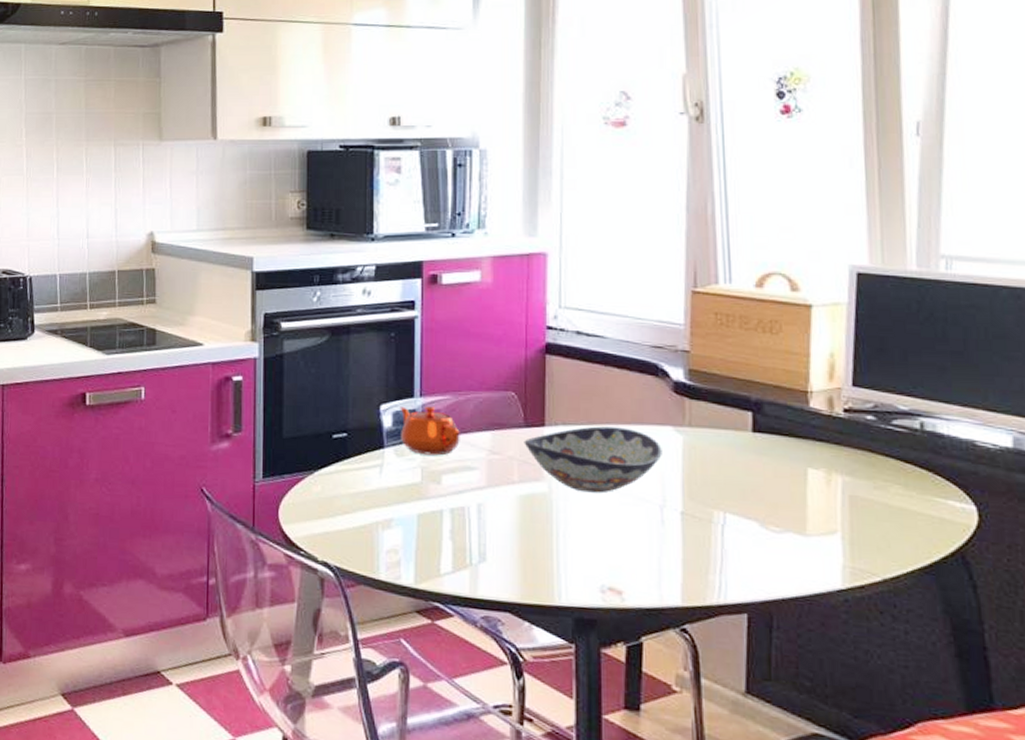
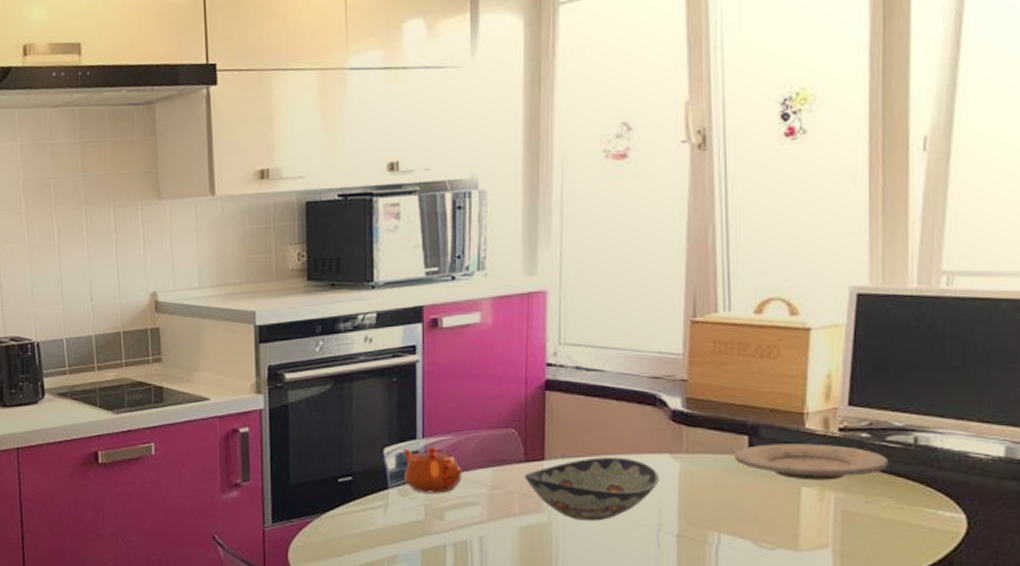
plate: none [738,421,896,463] -> present [734,443,889,480]

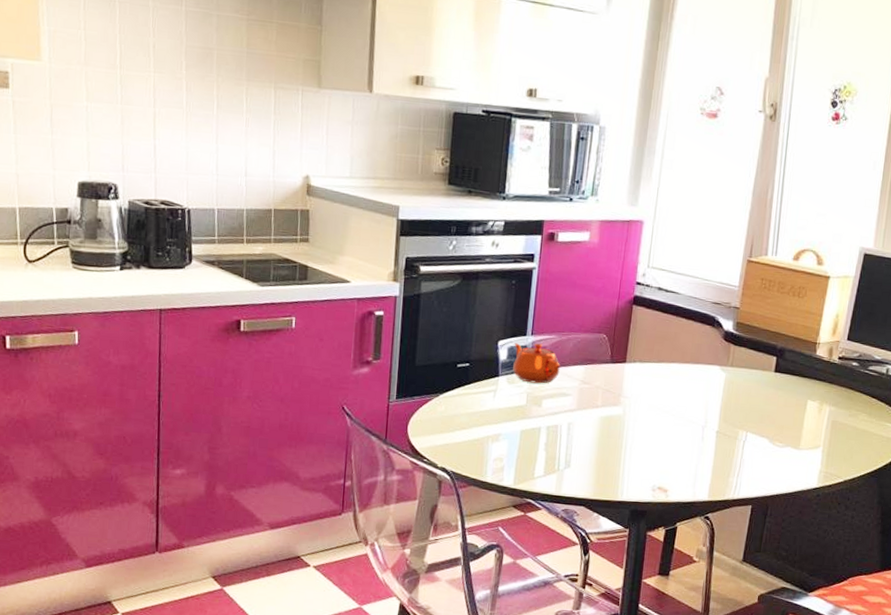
decorative bowl: present [524,457,659,521] -> none [608,364,710,416]
plate: present [734,443,889,480] -> none [764,365,868,397]

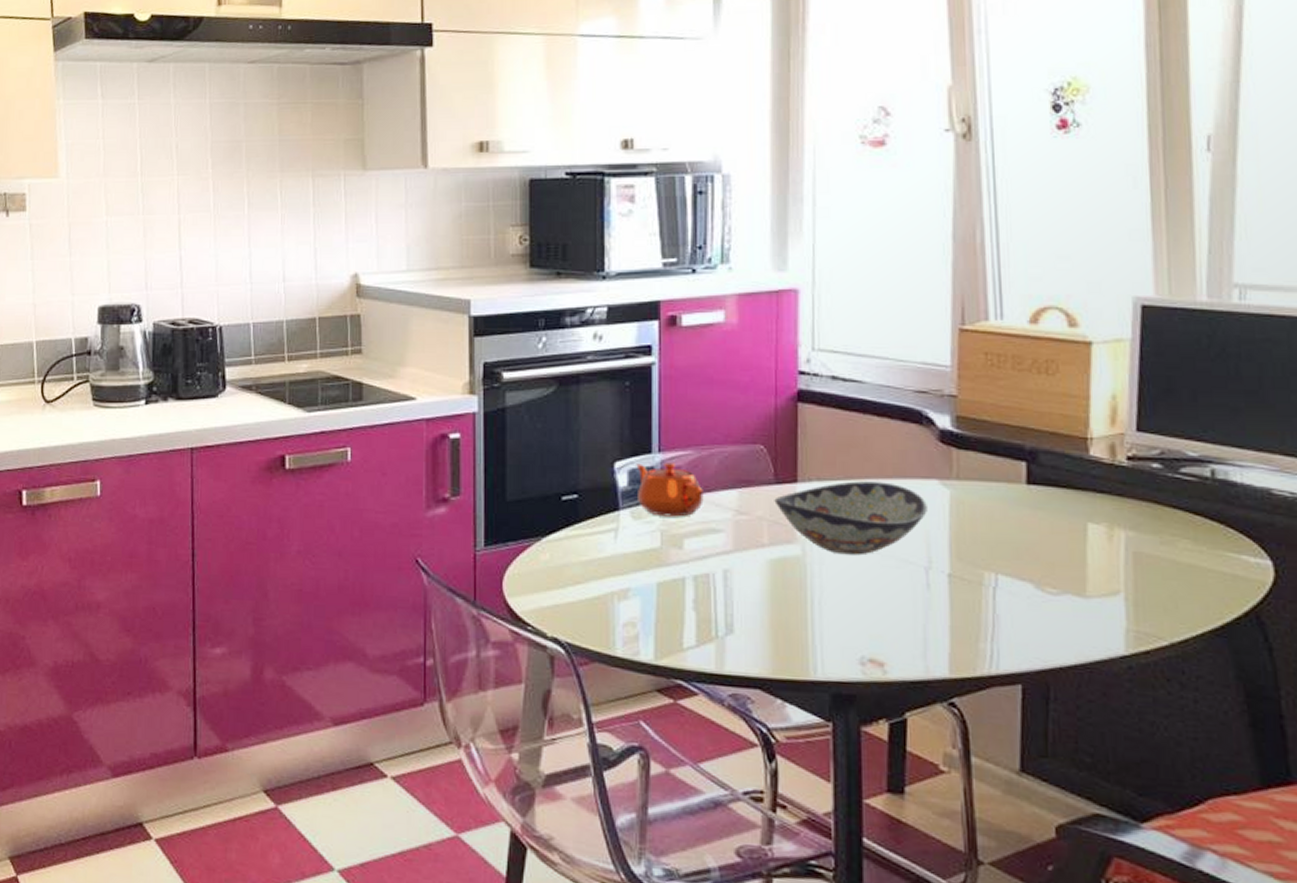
decorative bowl: none [608,364,710,416] -> present [774,481,927,555]

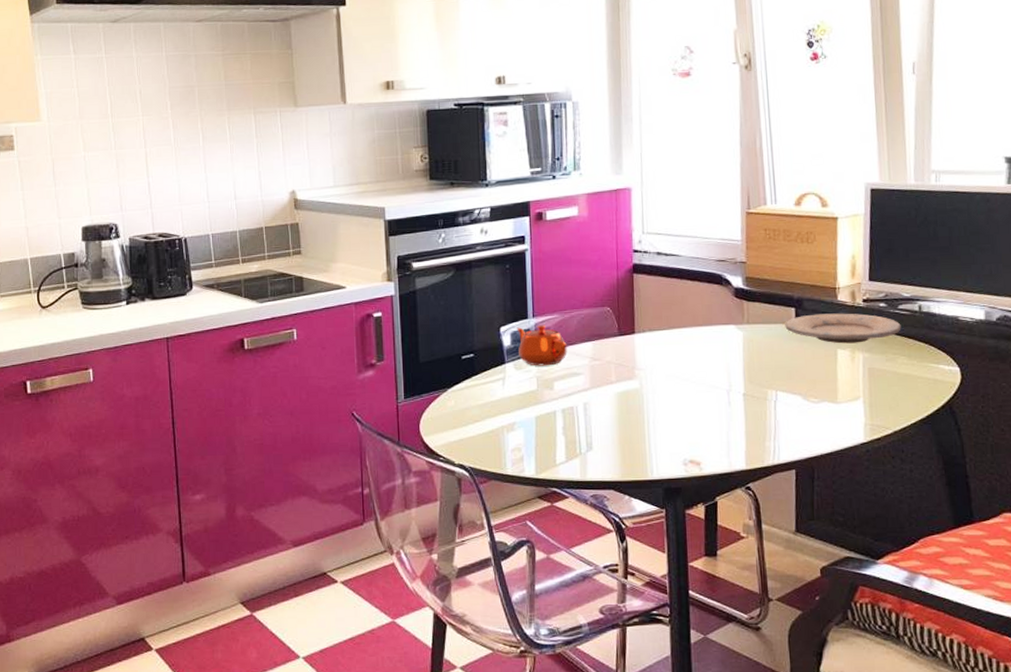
decorative bowl: present [774,481,927,555] -> none [619,329,728,385]
plate: none [1011,472,1184,517] -> present [785,313,902,344]

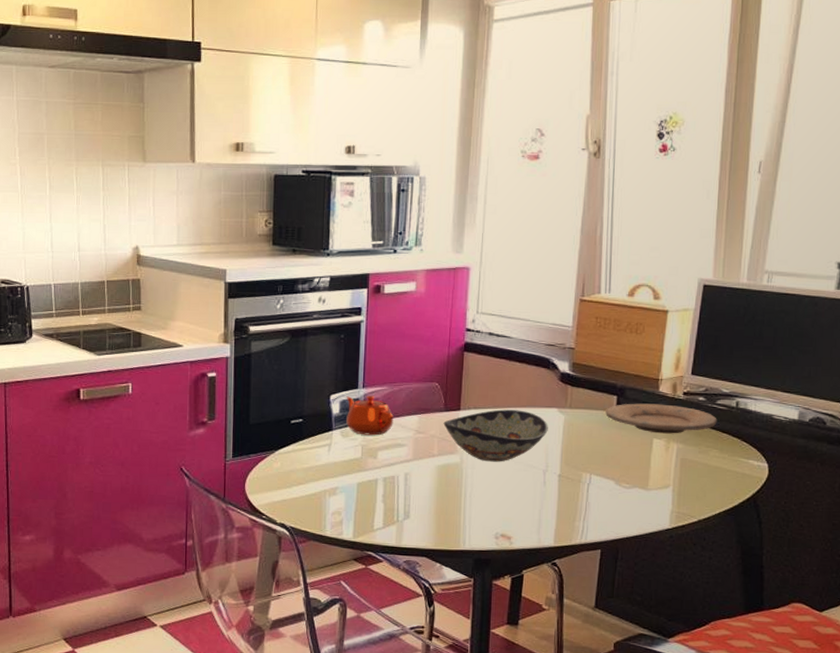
decorative bowl: none [619,329,728,385] -> present [443,409,548,462]

